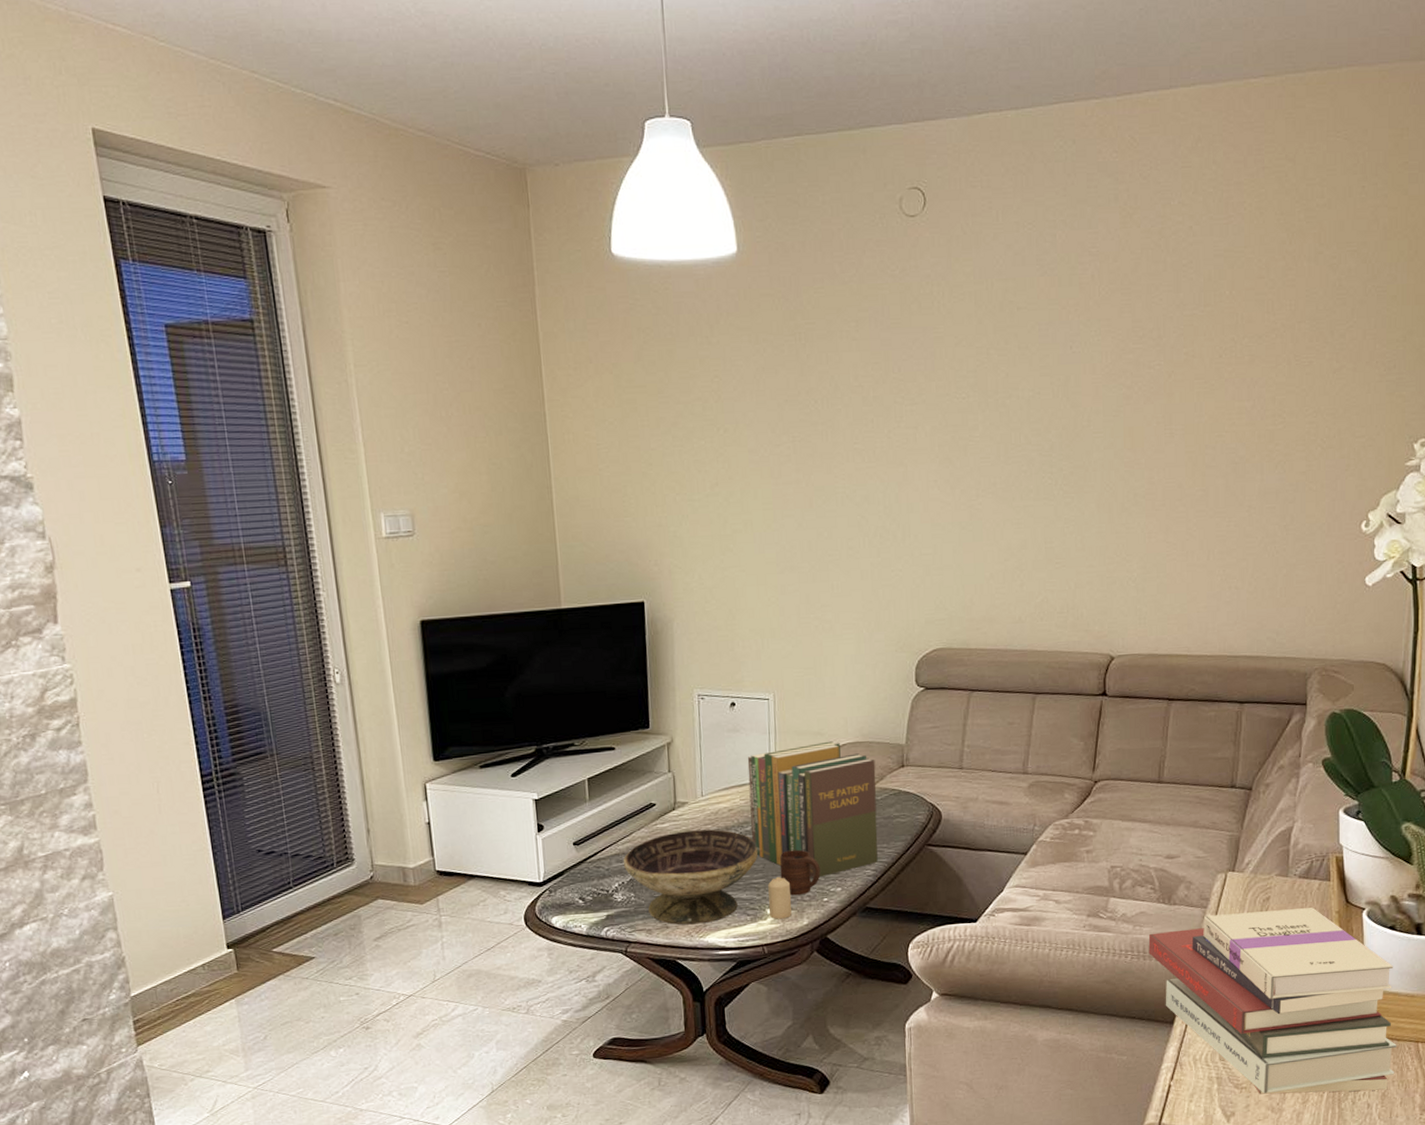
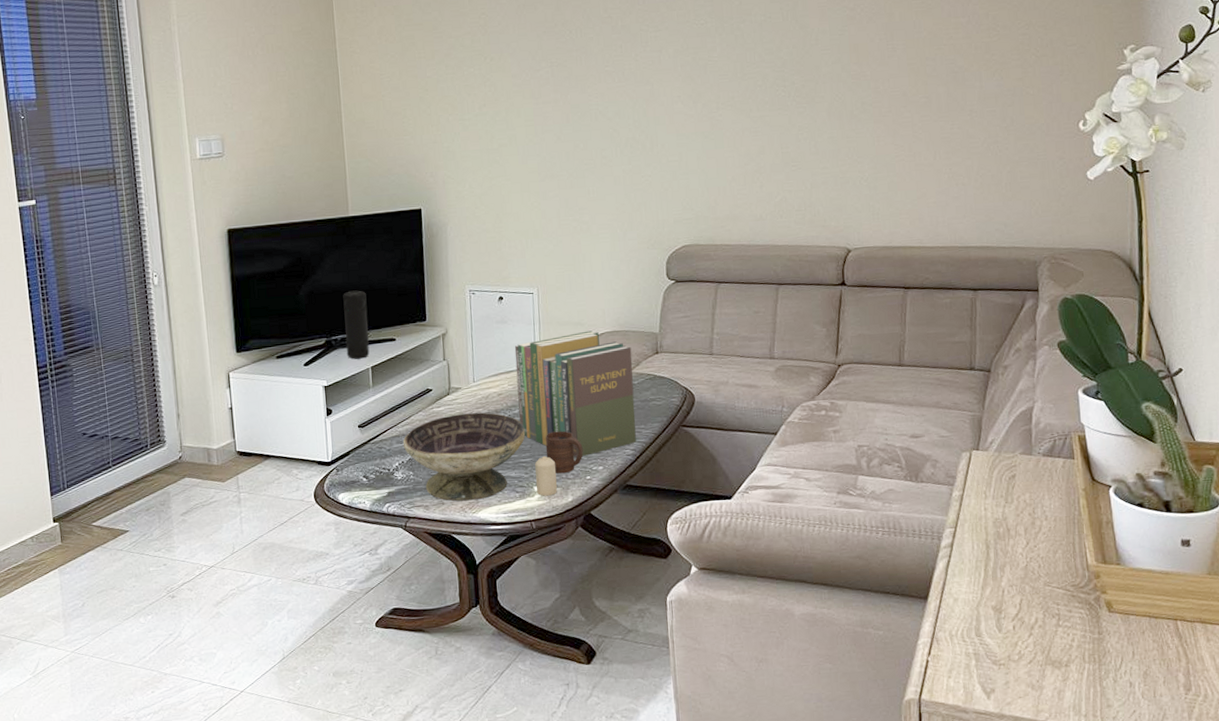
speaker: none [555,693,586,770] -> present [343,290,370,359]
books: present [1148,908,1397,1095] -> none [898,485,1156,671]

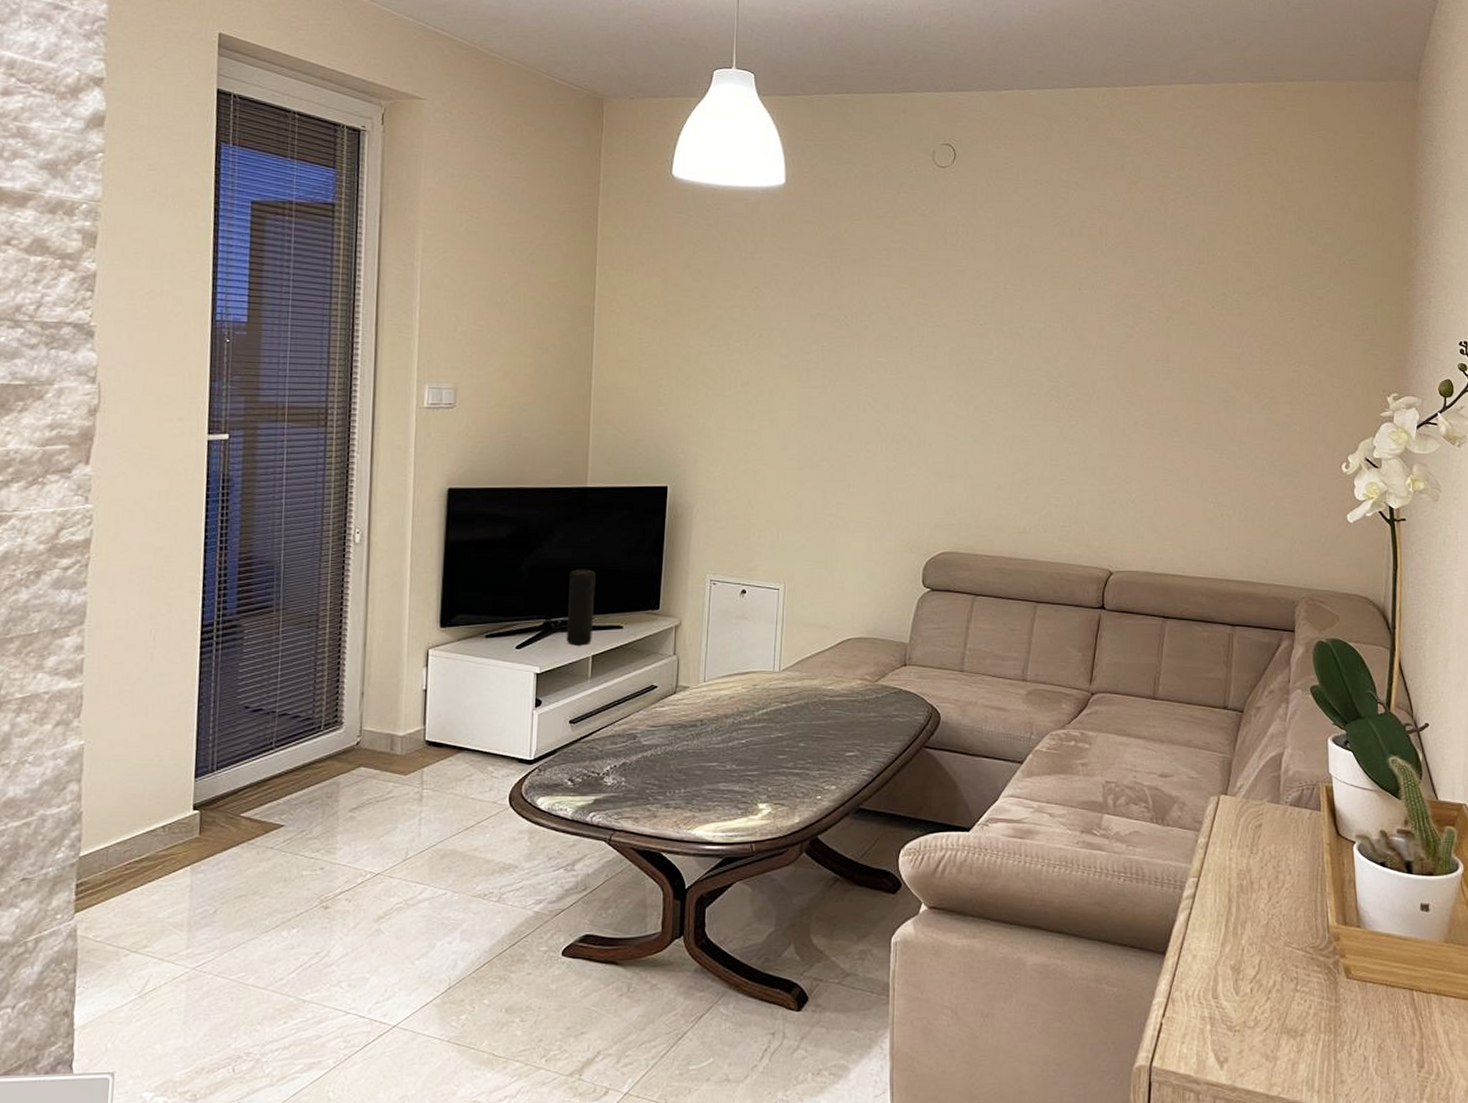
decorative bowl: present [402,412,526,502] -> none [617,716,755,815]
books: present [514,330,636,458] -> none [750,635,878,774]
candle: present [535,456,557,496] -> none [761,771,785,815]
cup: present [545,430,583,474] -> none [775,743,816,791]

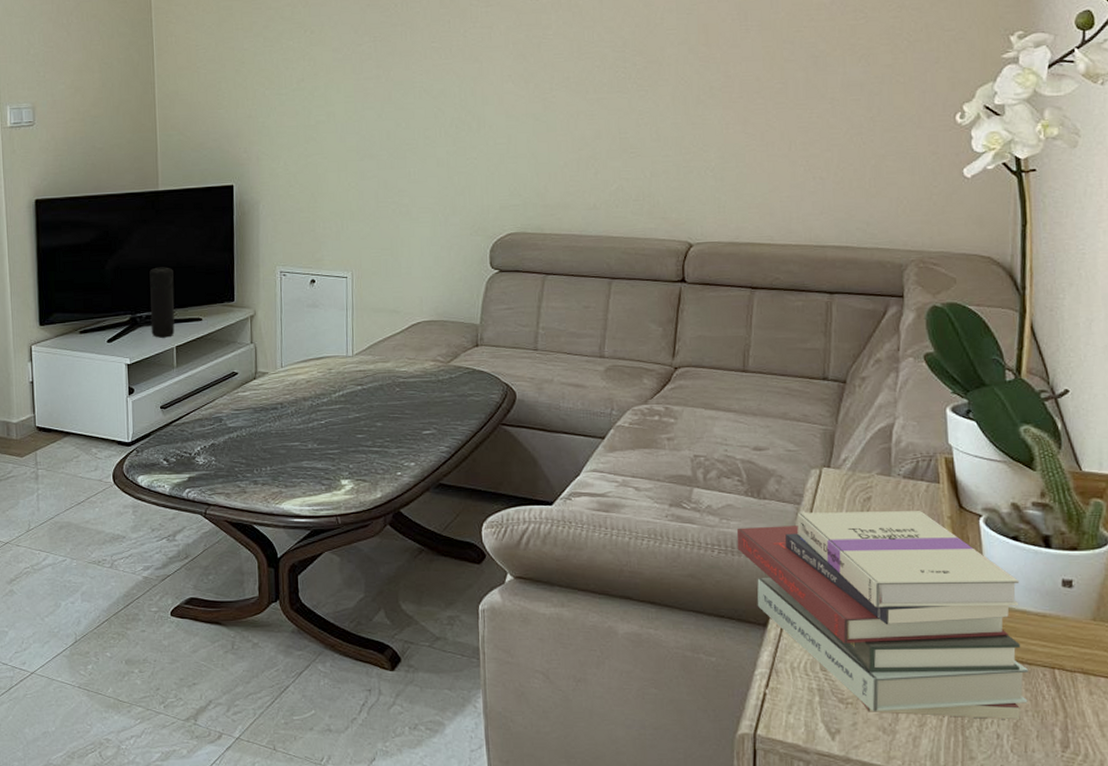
books: none [1141,838,1392,1042] -> present [736,511,1029,720]

